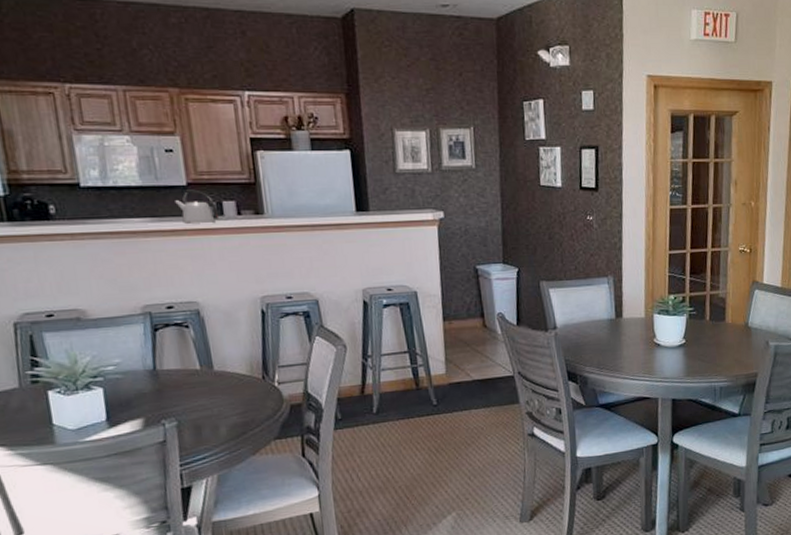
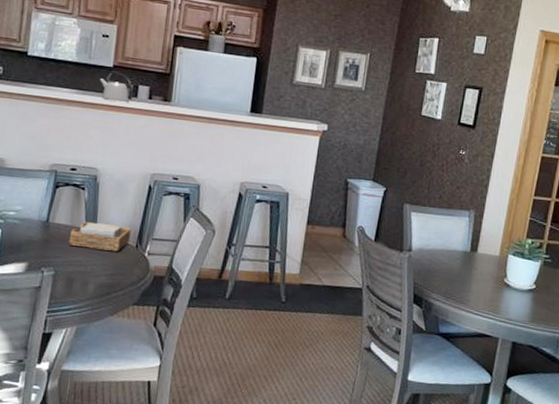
napkin holder: none [184,359,255,391] -> present [68,221,132,253]

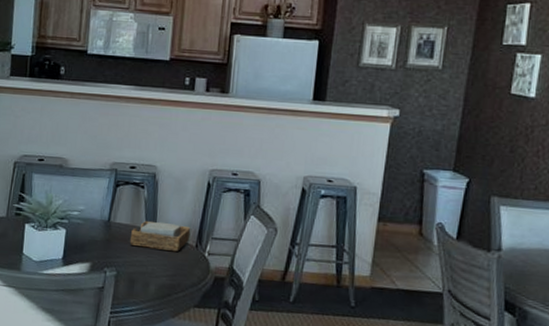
kettle: present [100,70,134,104] -> none [157,63,191,97]

